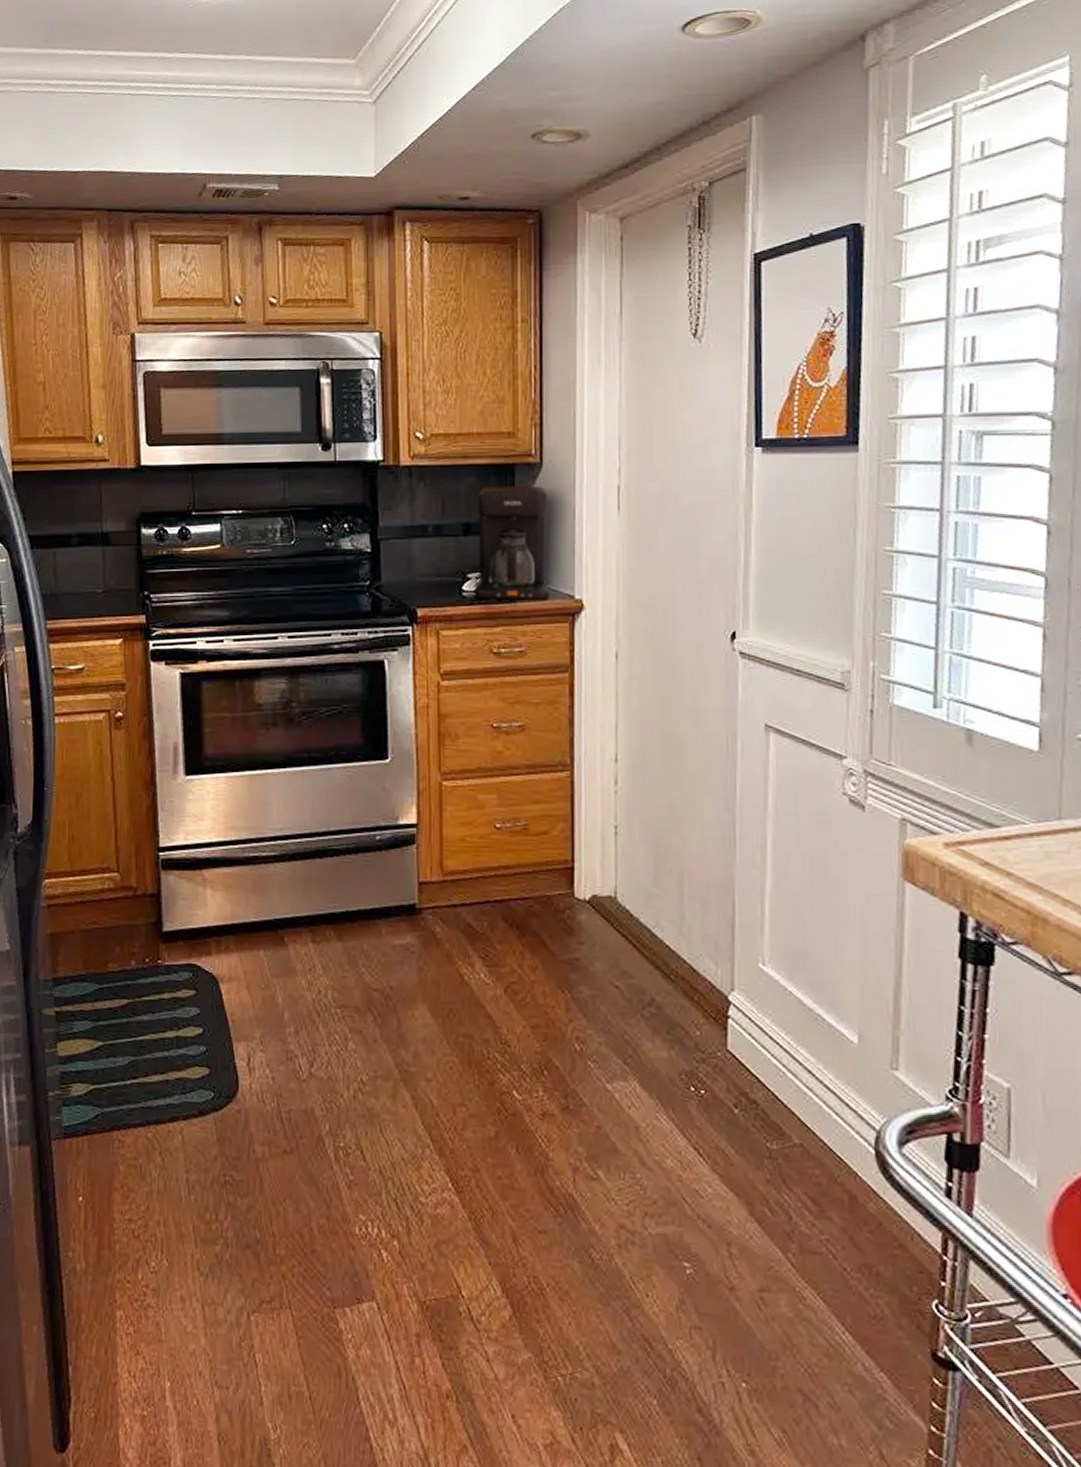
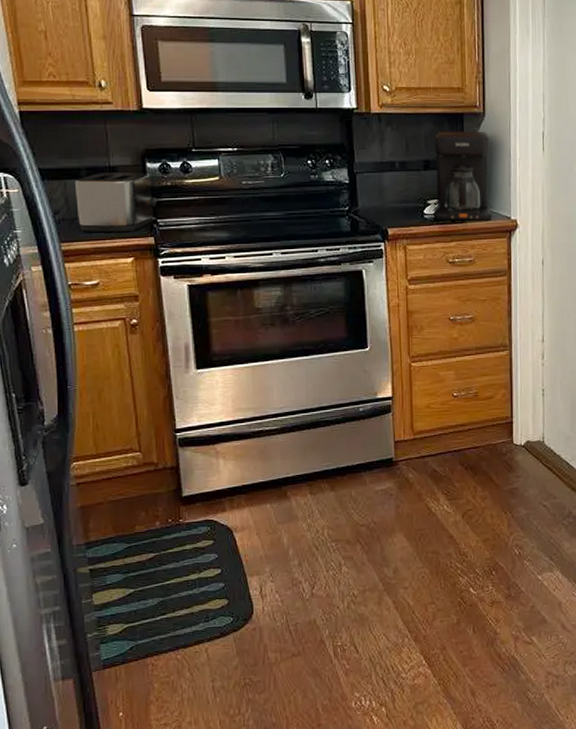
toaster: none [64,540,151,609] -> present [74,172,157,233]

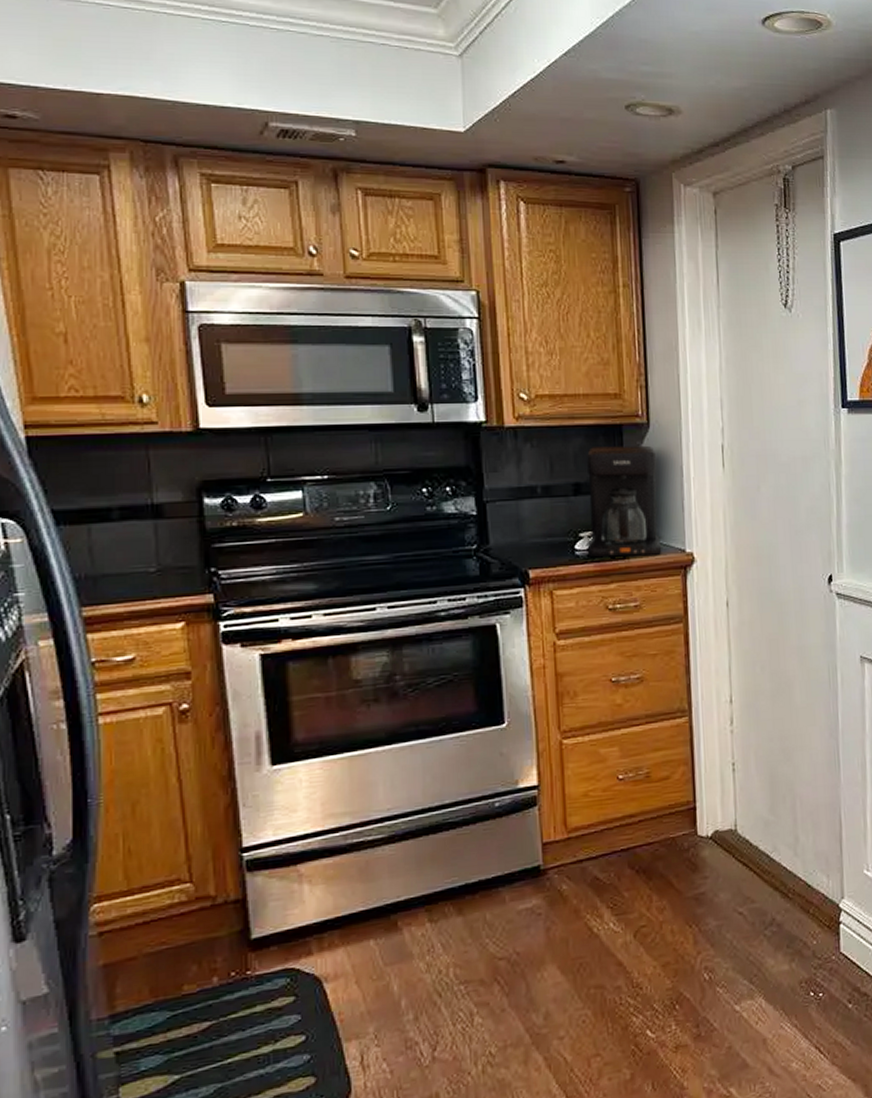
toaster: present [74,172,157,233] -> none [102,510,218,591]

